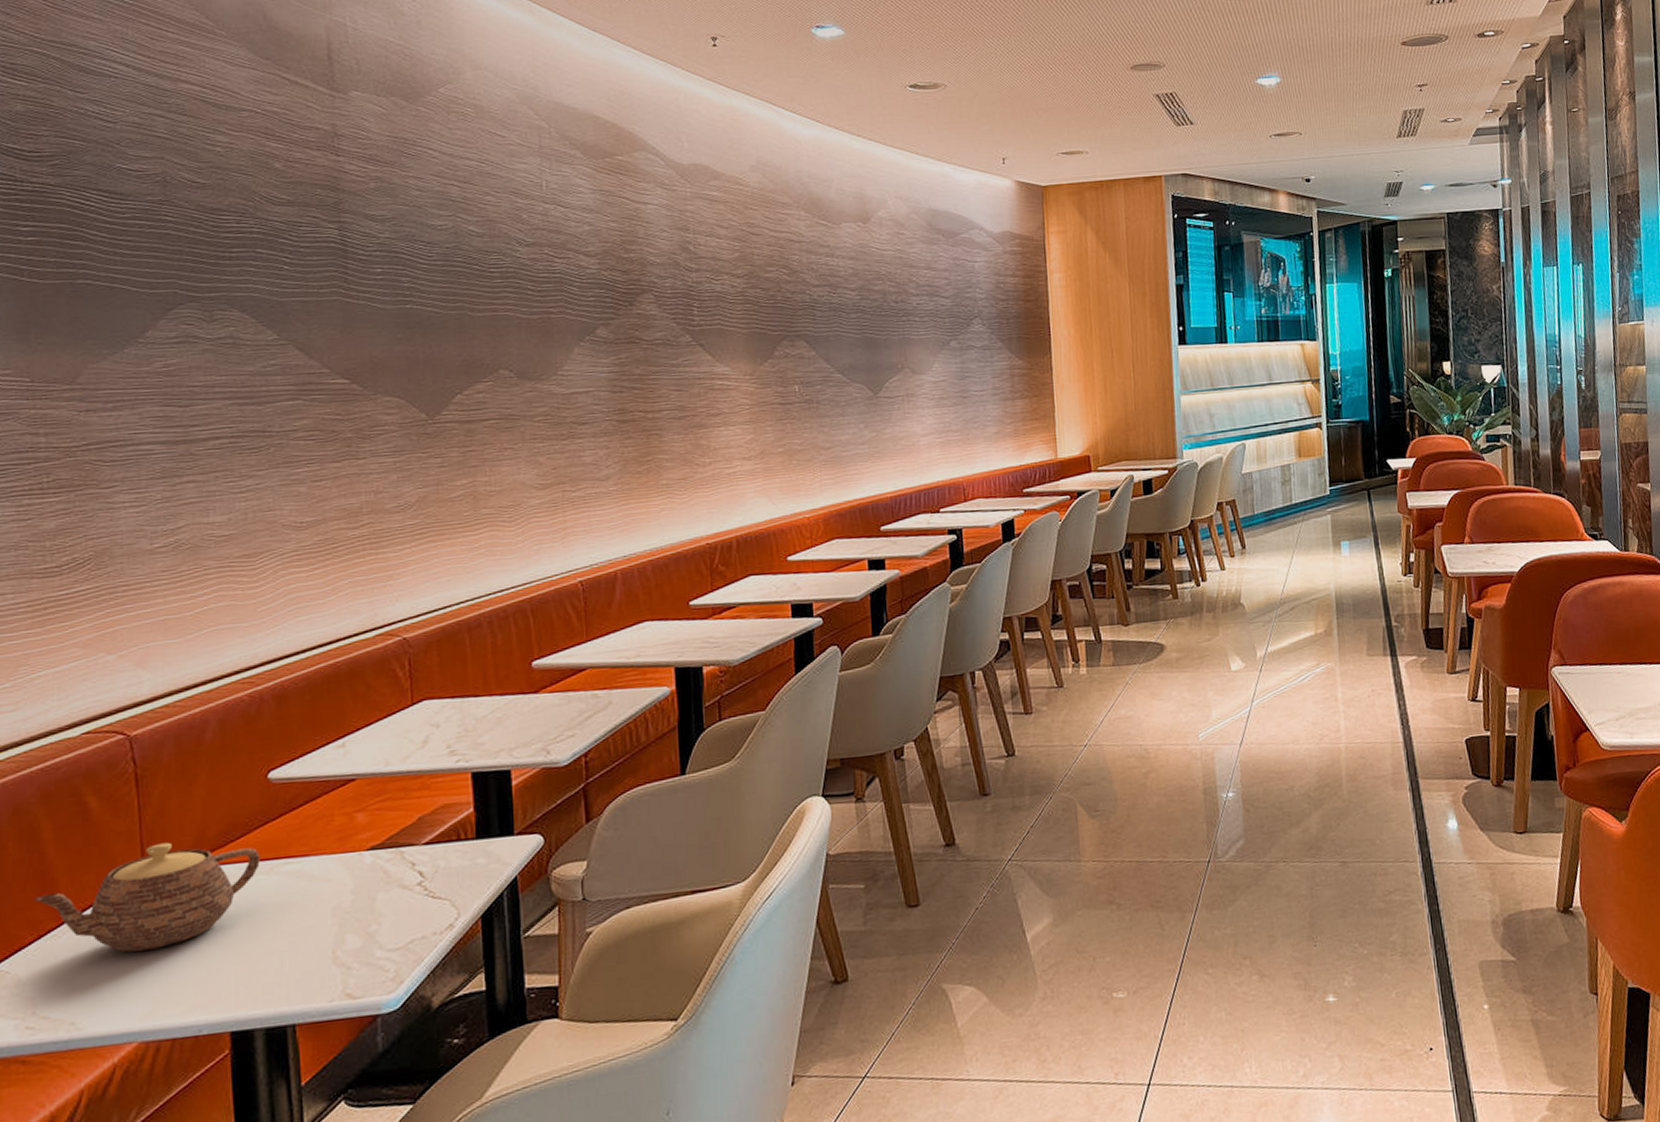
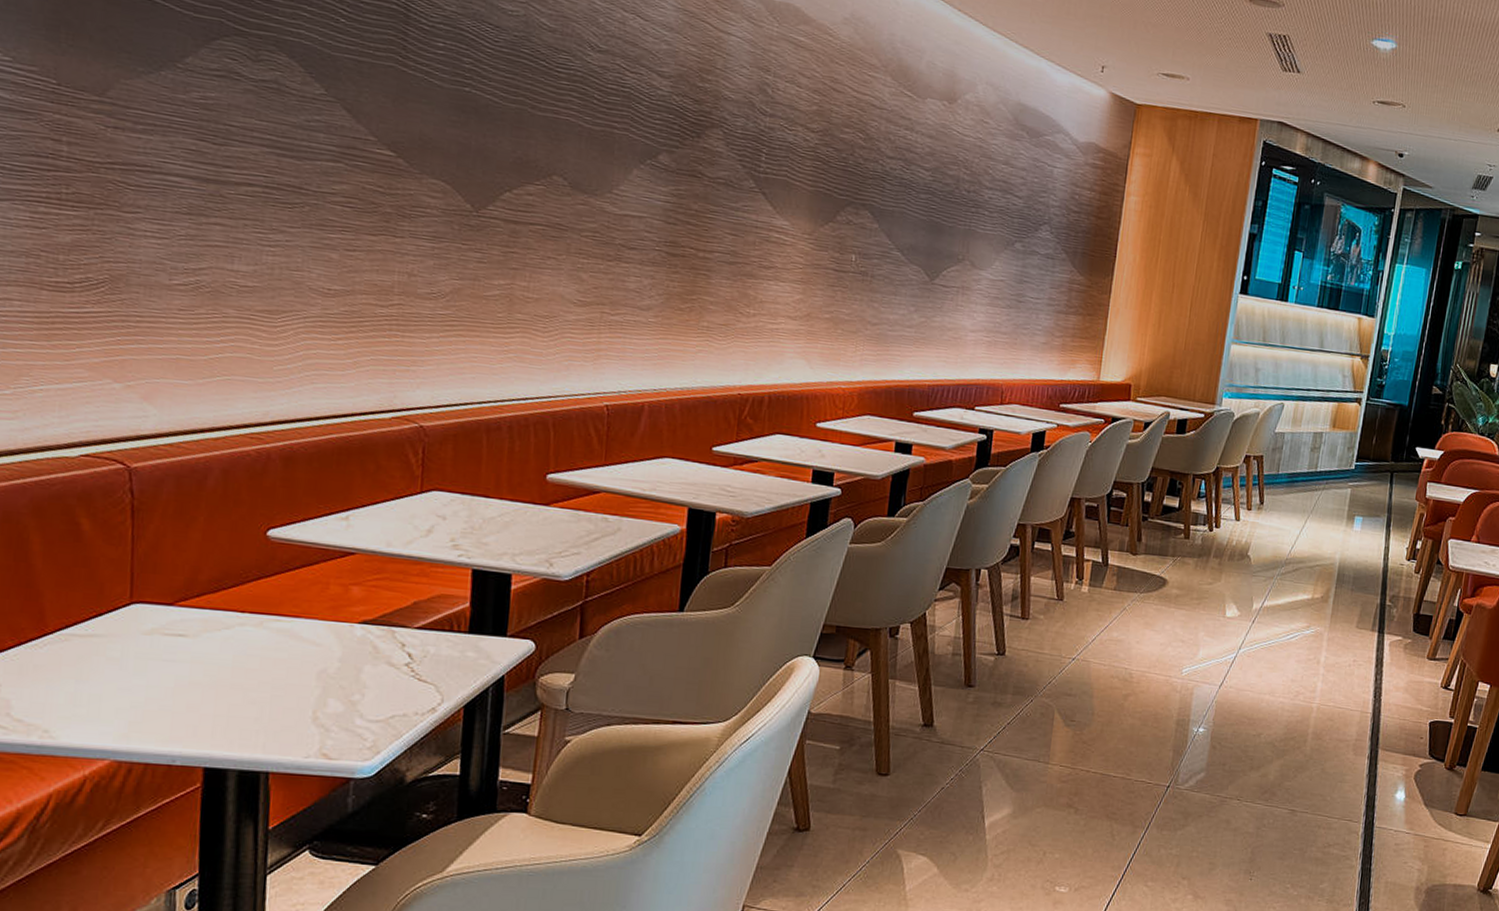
teapot: present [35,842,260,953] -> none [18,577,251,677]

